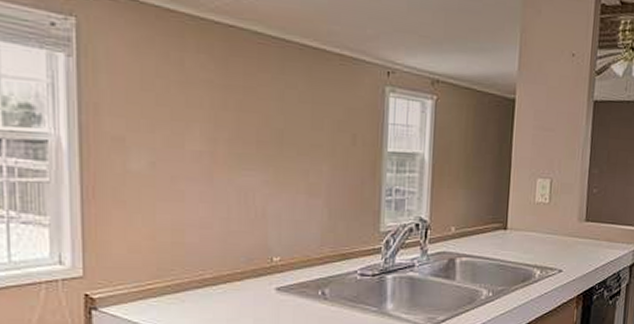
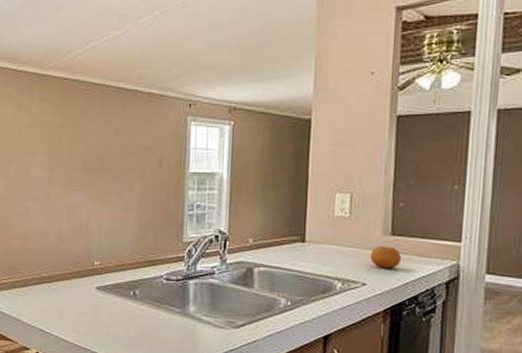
fruit: none [566,232,594,255] -> present [370,246,402,269]

